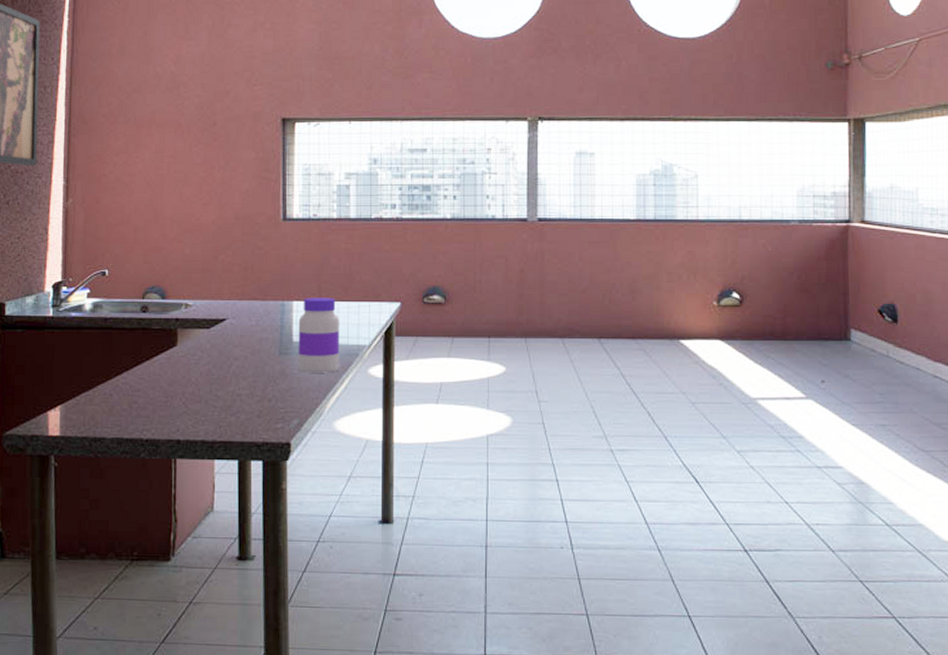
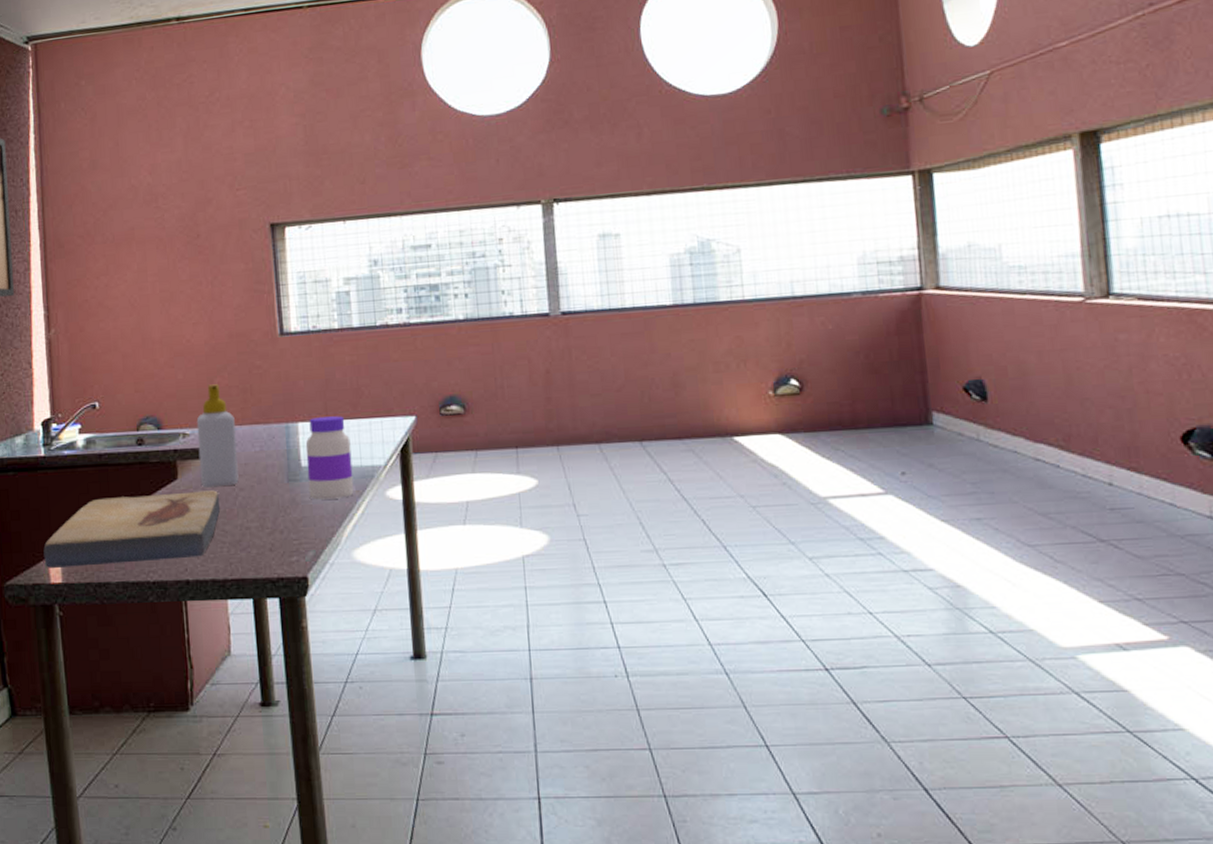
fish fossil: none [44,358,215,421] -> present [43,490,221,568]
soap bottle: none [198,261,235,356] -> present [196,384,239,488]

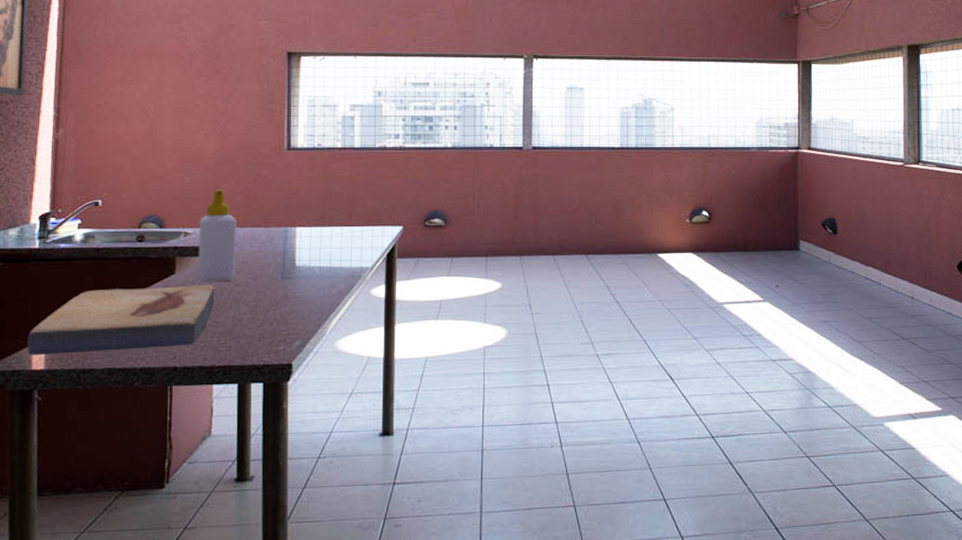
jar: present [305,416,354,500] -> none [300,223,343,296]

